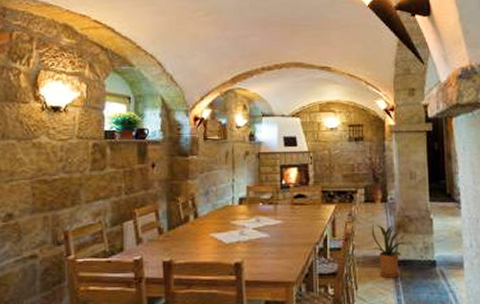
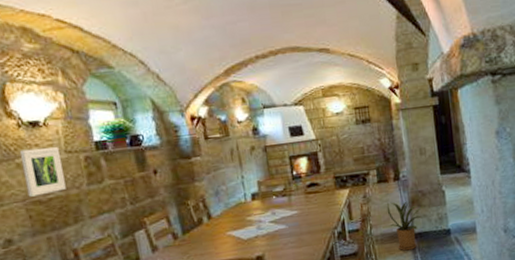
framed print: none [36,131,73,176] -> present [19,147,66,197]

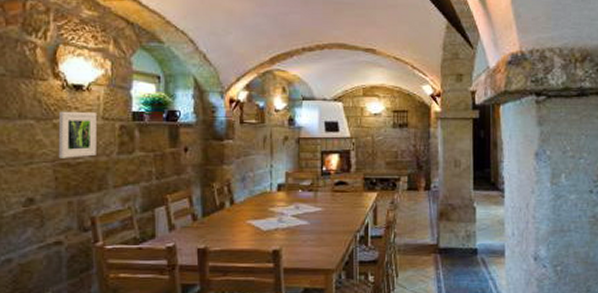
house plant: present [386,200,425,251] -> none [413,212,454,266]

